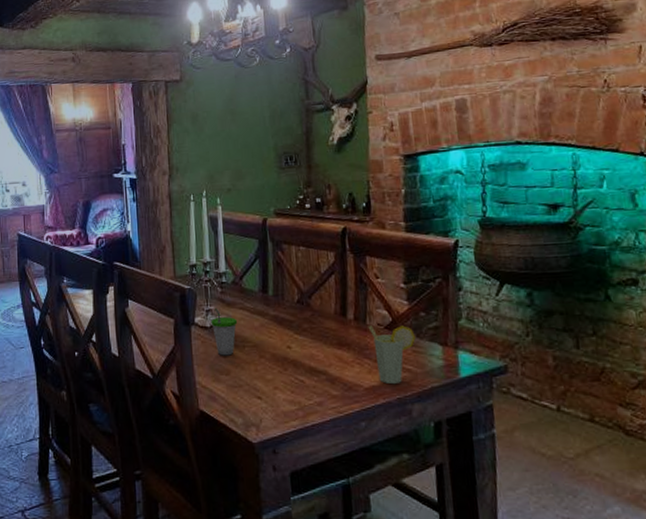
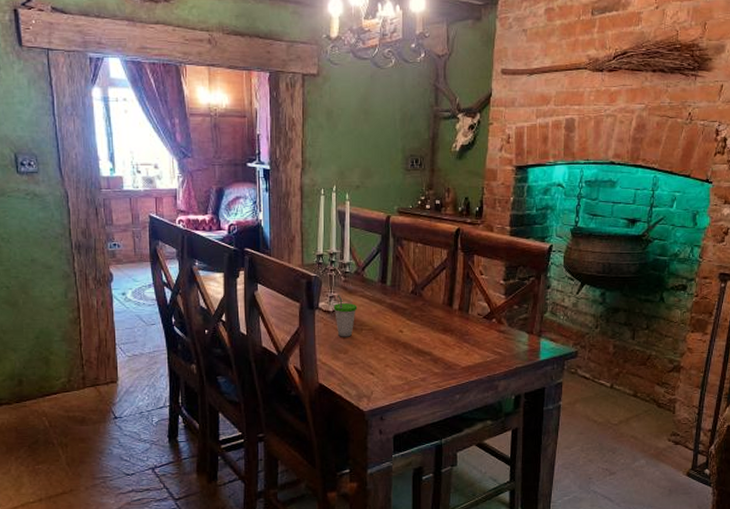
cup: present [368,325,415,385] -> none [470,315,508,365]

